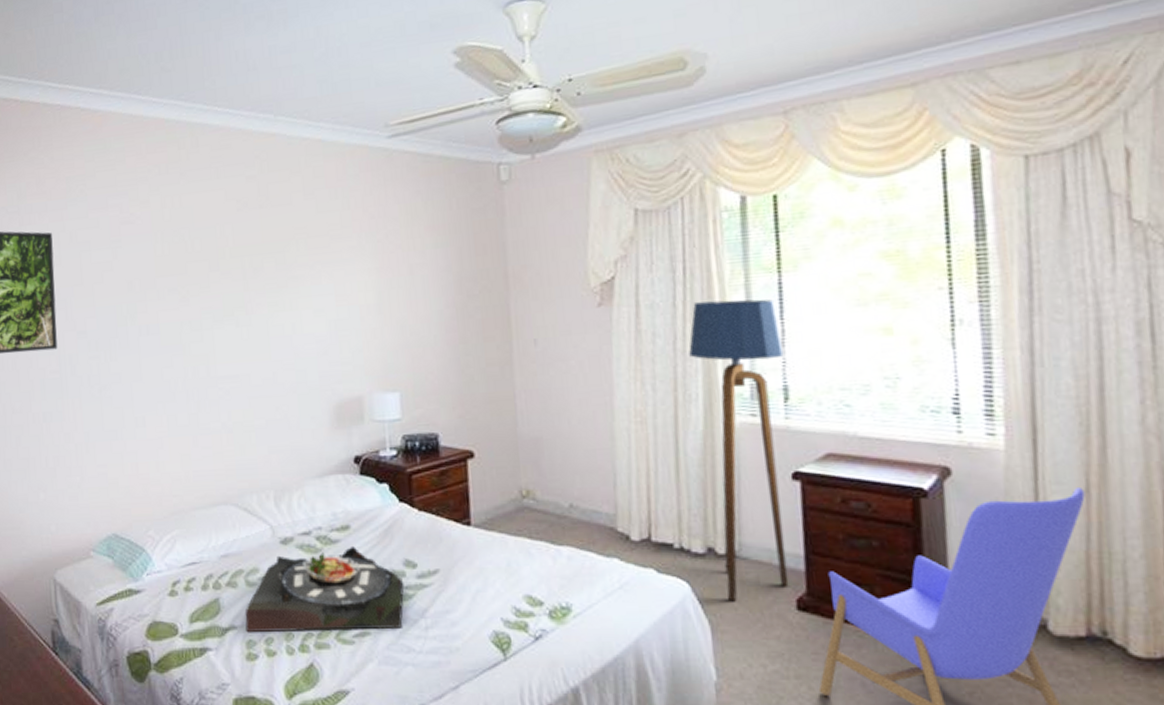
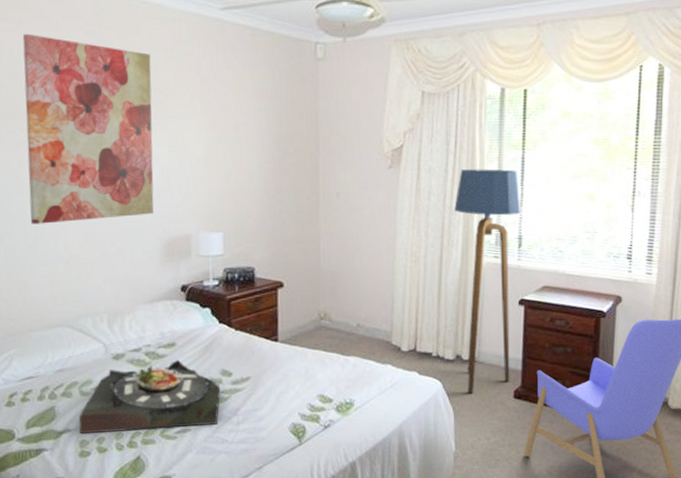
wall art: none [183,184,321,389] -> present [22,33,154,225]

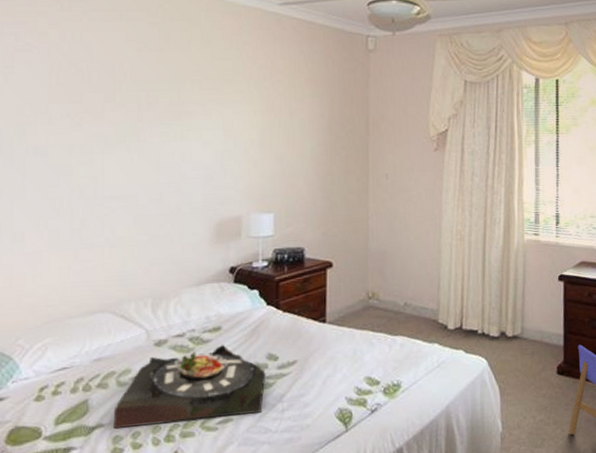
wall art: present [22,33,154,225] -> none [78,23,210,207]
floor lamp: present [454,169,521,394] -> none [496,151,558,371]

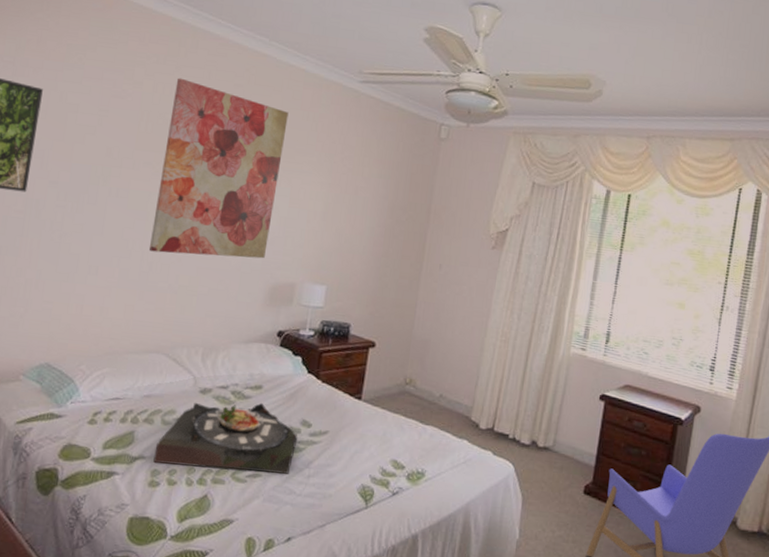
wall art: none [78,23,210,207] -> present [148,77,289,259]

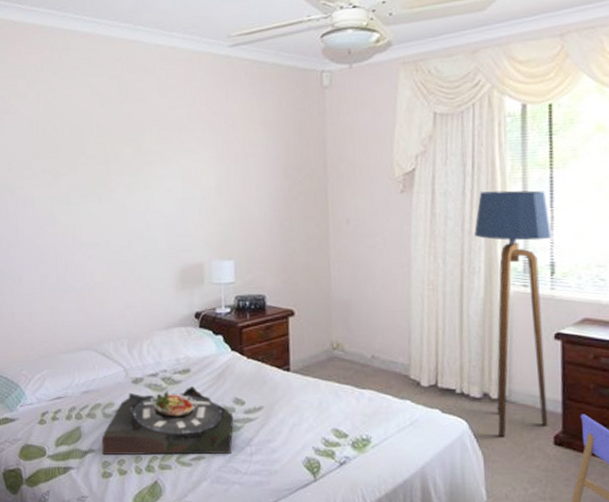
wall art: present [148,77,289,259] -> none [56,82,170,254]
floor lamp: none [539,260,614,483] -> present [474,190,552,437]

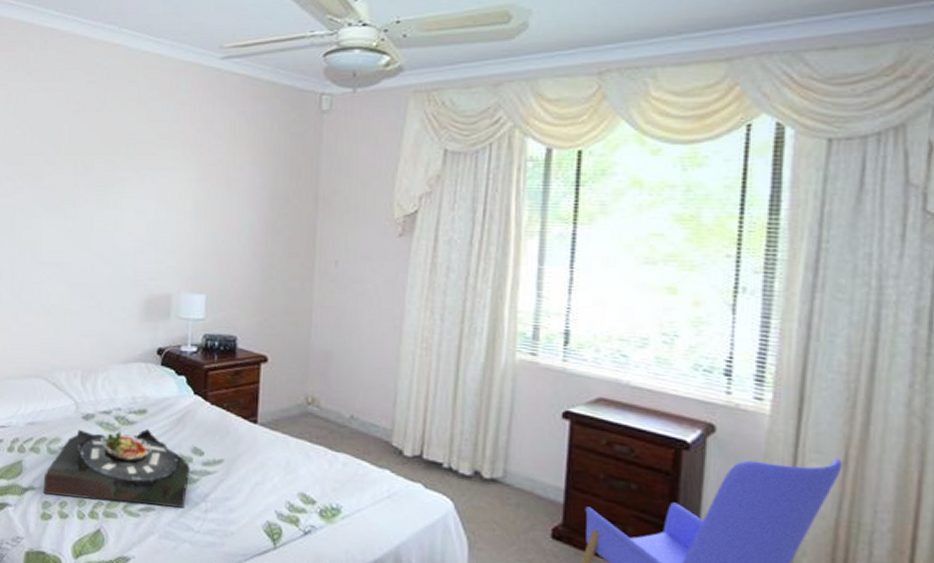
floor lamp: present [474,190,552,437] -> none [479,243,570,523]

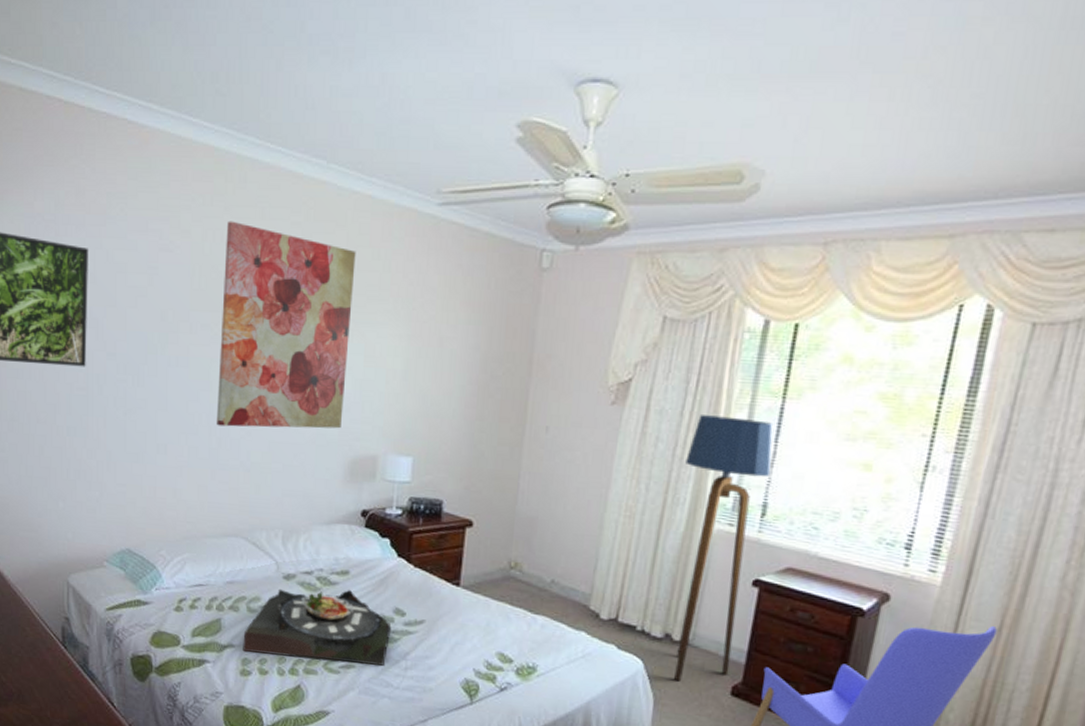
wall art: none [18,83,146,271] -> present [216,221,356,429]
floor lamp: none [479,243,570,523] -> present [674,415,773,682]

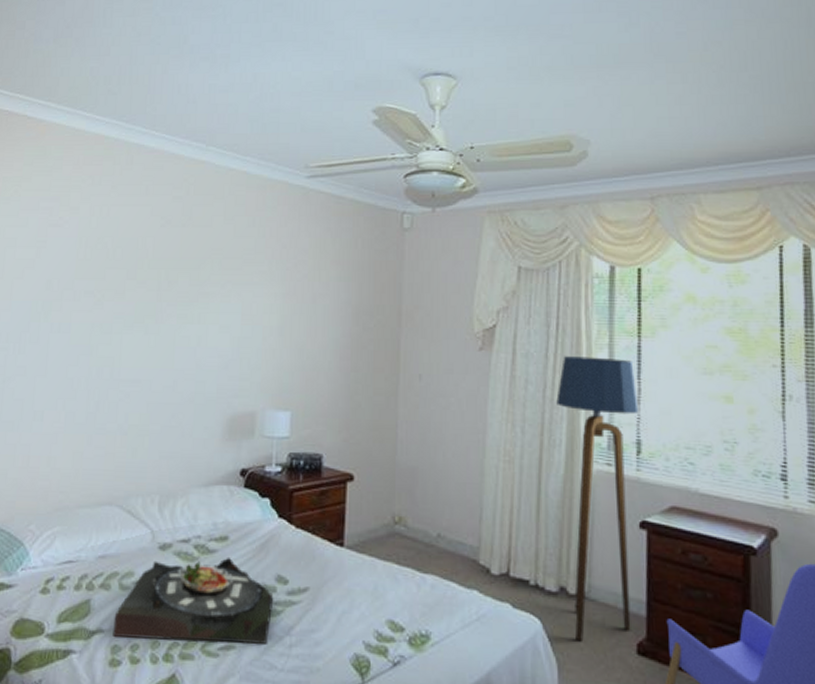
wall art: present [216,221,356,429] -> none [94,197,233,390]

